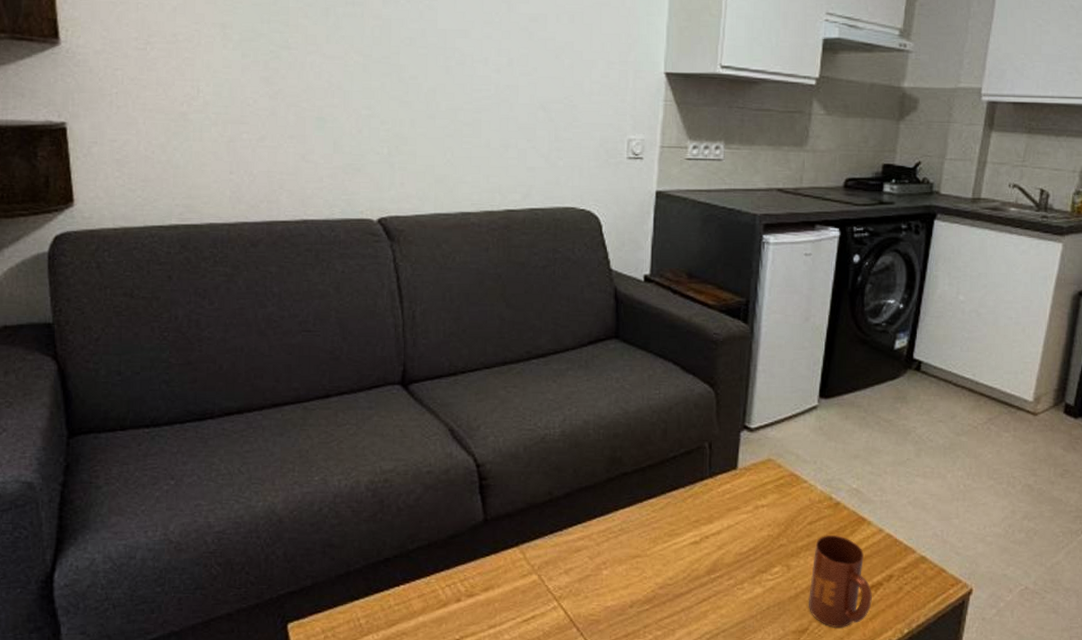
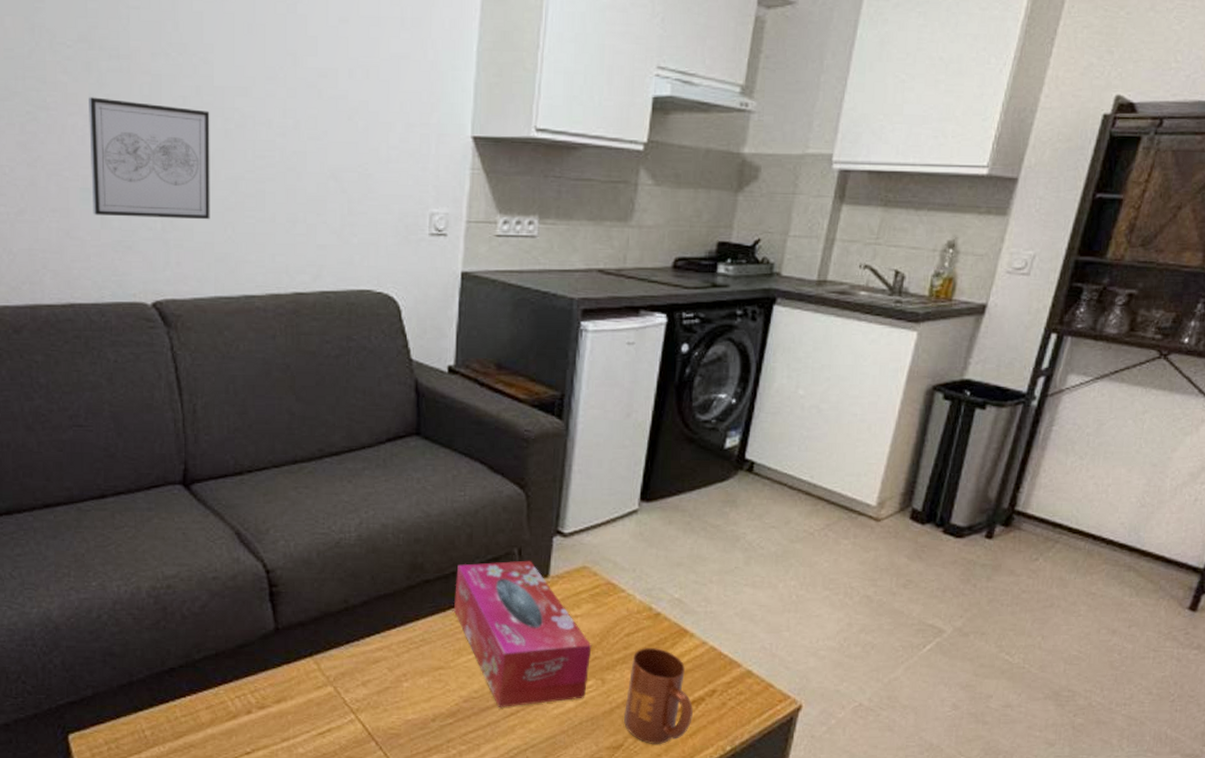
wall art: none [325,38,433,145] -> present [89,97,210,220]
tissue box: none [650,453,778,593] -> present [454,560,592,707]

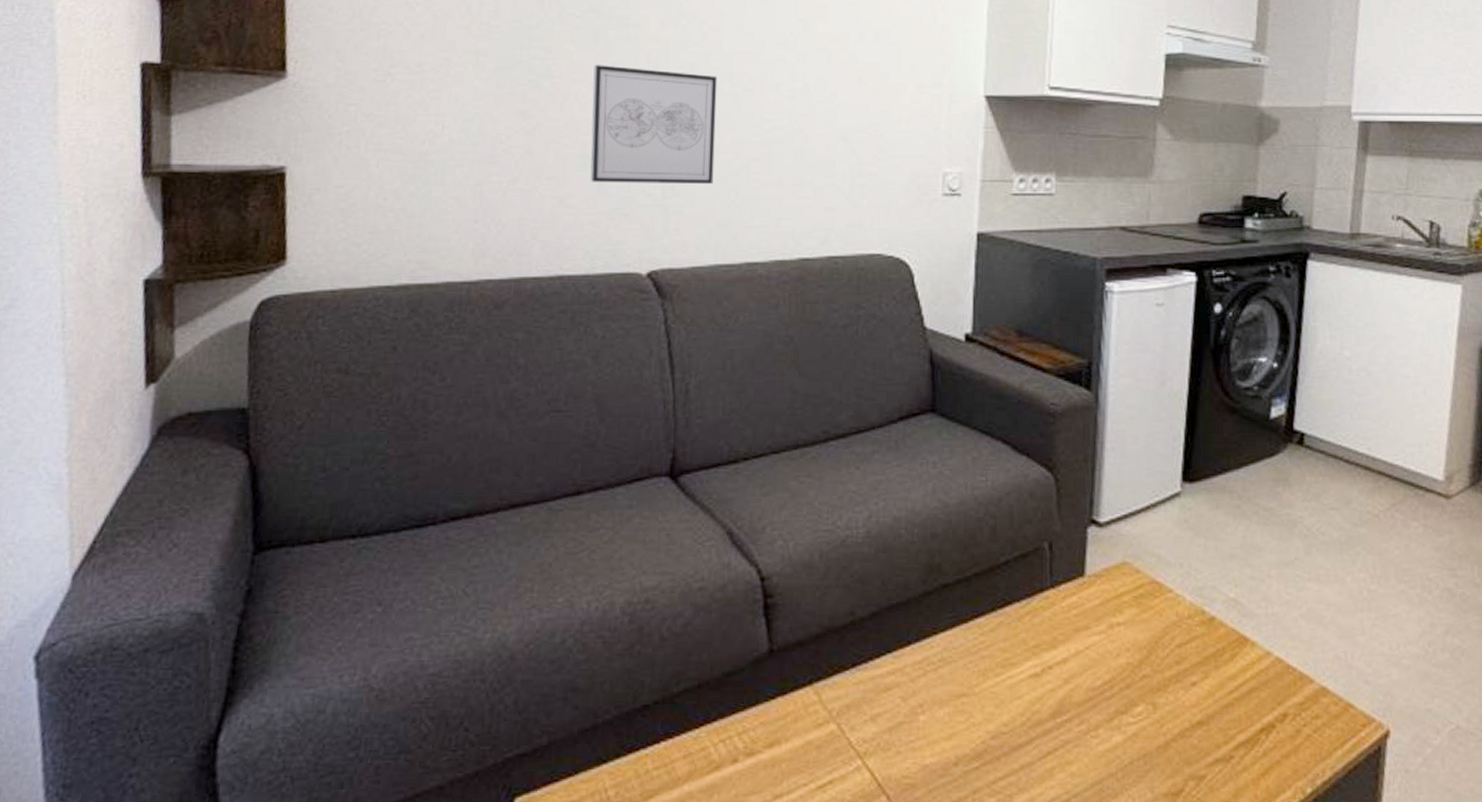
tissue box: present [454,560,592,707] -> none [978,556,1139,744]
mug: present [624,647,693,744] -> none [1182,660,1263,788]

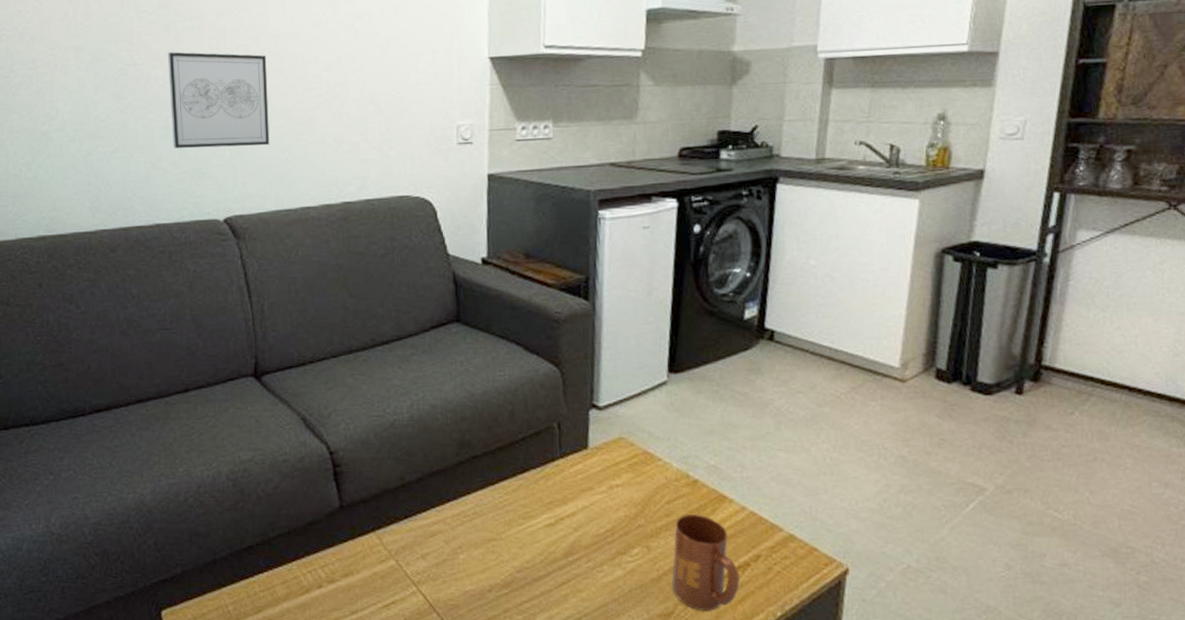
mug: none [1182,660,1263,788] -> present [672,514,740,611]

